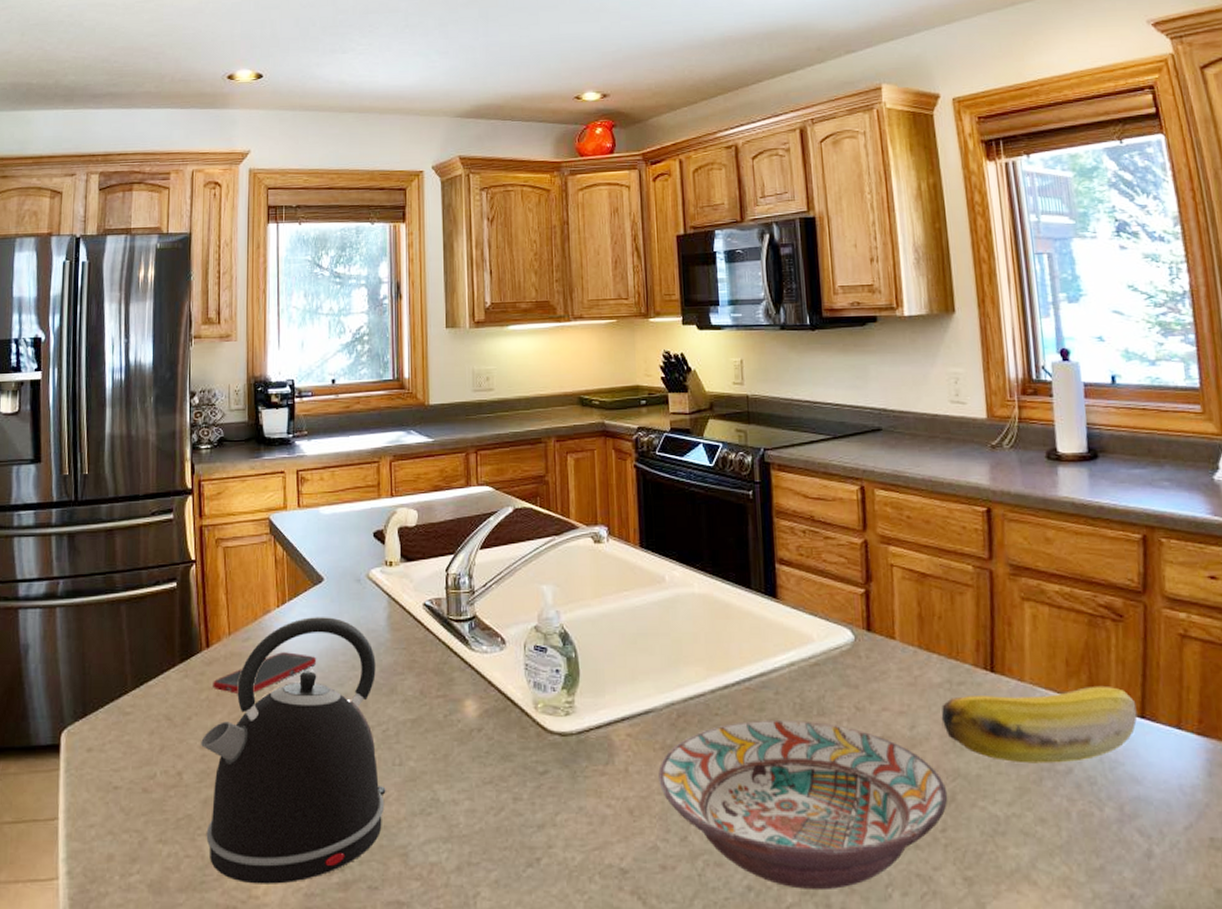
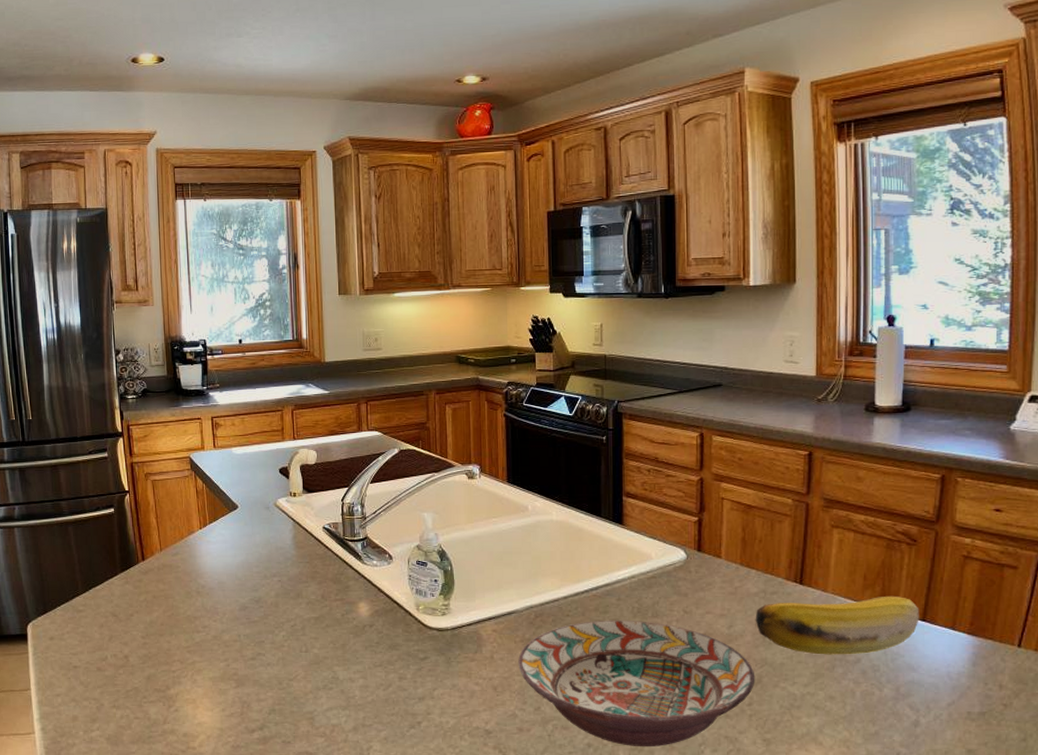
kettle: present [201,617,386,884] -> none [142,537,295,739]
cell phone: present [213,652,317,694] -> none [149,564,235,596]

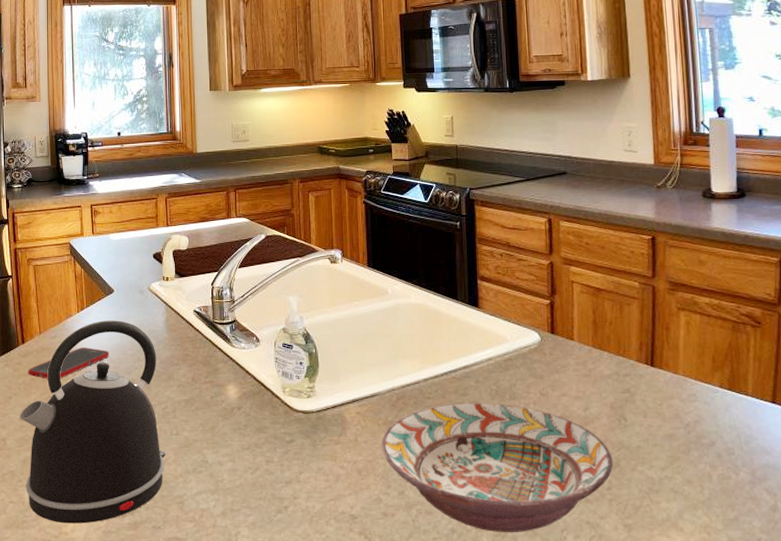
kettle: none [142,537,295,739] -> present [20,320,166,524]
cell phone: none [149,564,235,596] -> present [28,347,110,379]
banana: present [755,595,919,655] -> none [609,377,770,438]

